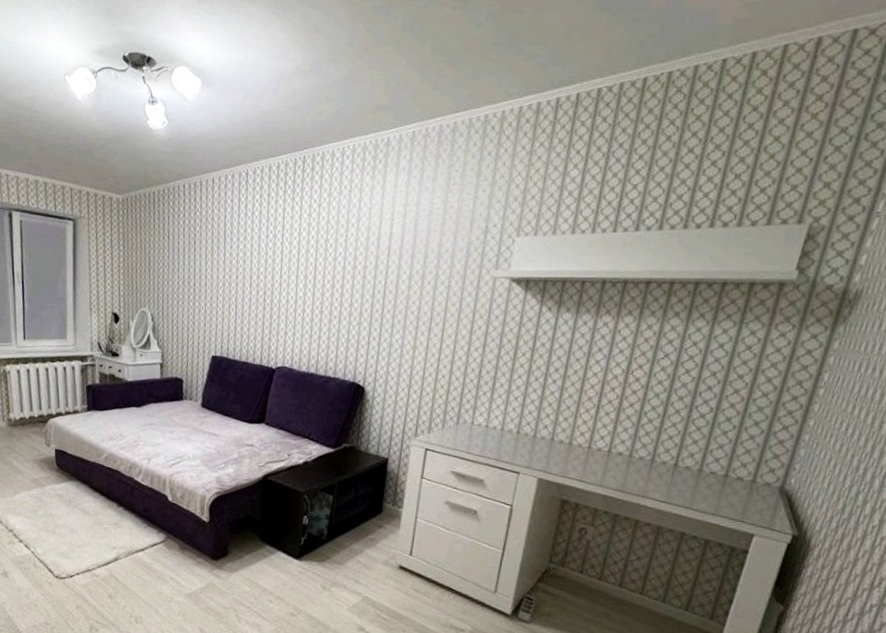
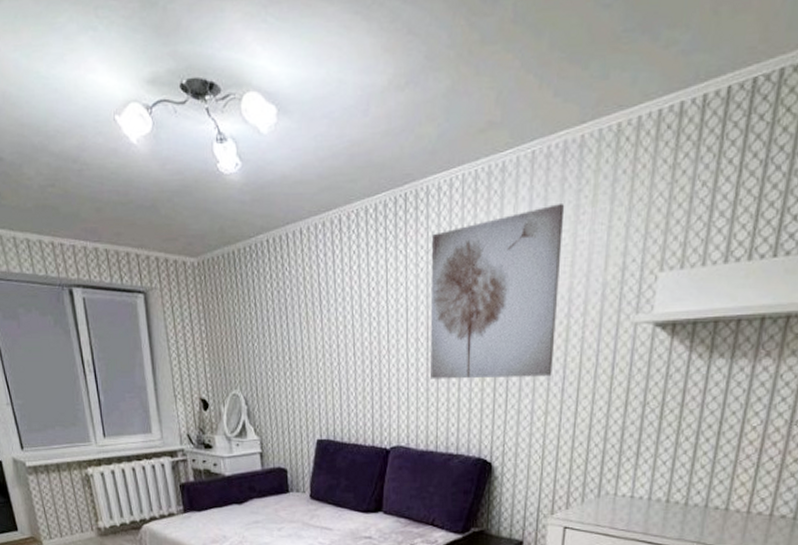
wall art: none [315,175,438,317] -> present [430,204,565,379]

